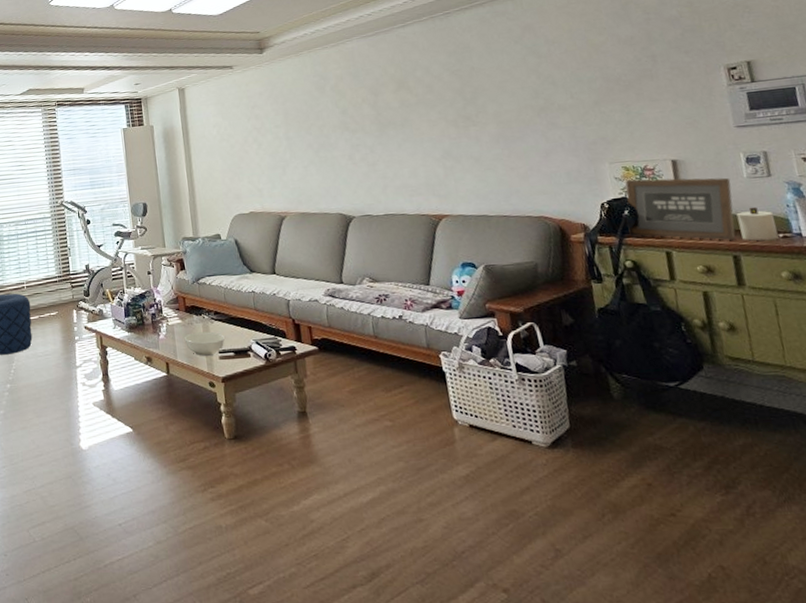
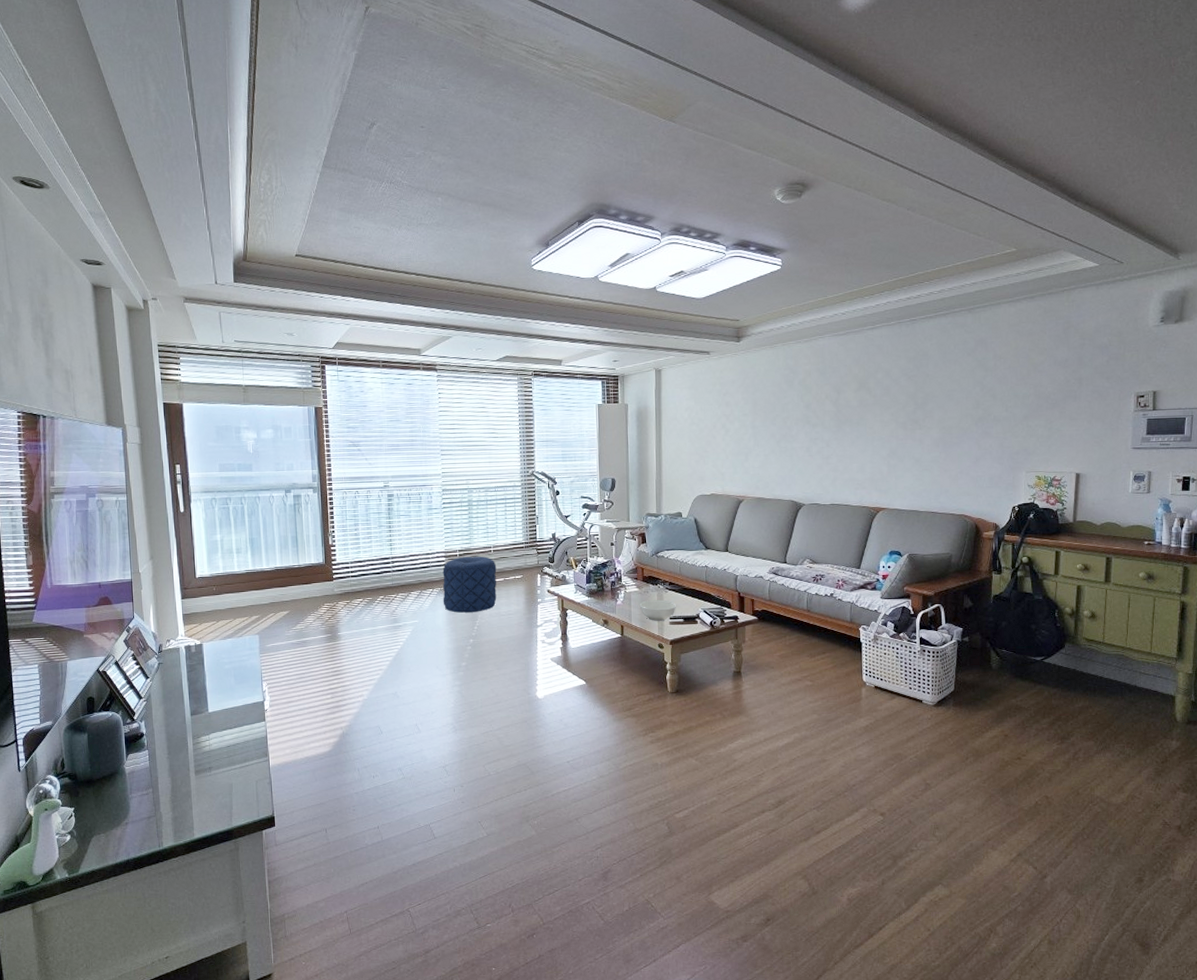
picture frame: present [625,177,736,240] -> none [1030,488,1118,544]
candle: present [736,207,779,241] -> none [1116,518,1145,547]

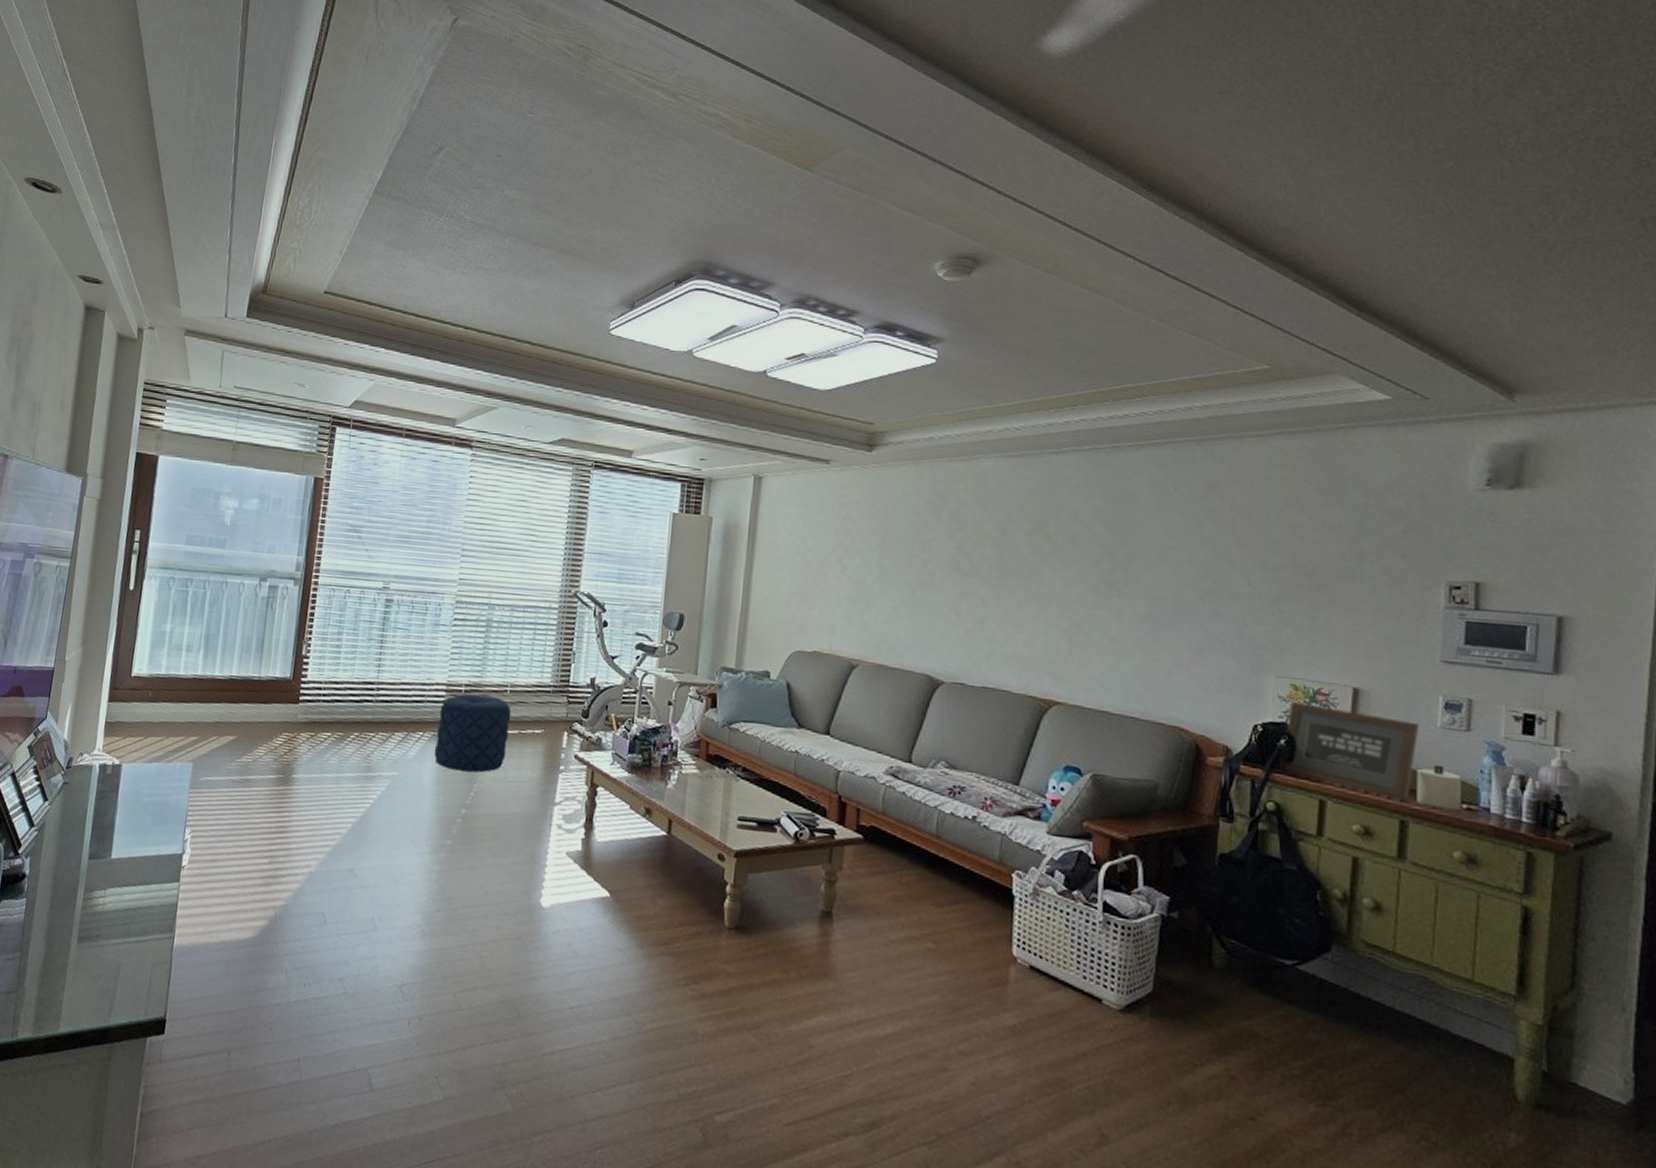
bowl: present [639,600,677,621] -> none [697,788,750,822]
picture frame: none [1030,488,1118,544] -> present [1280,702,1420,801]
candle: none [1116,518,1145,547] -> present [1416,764,1462,811]

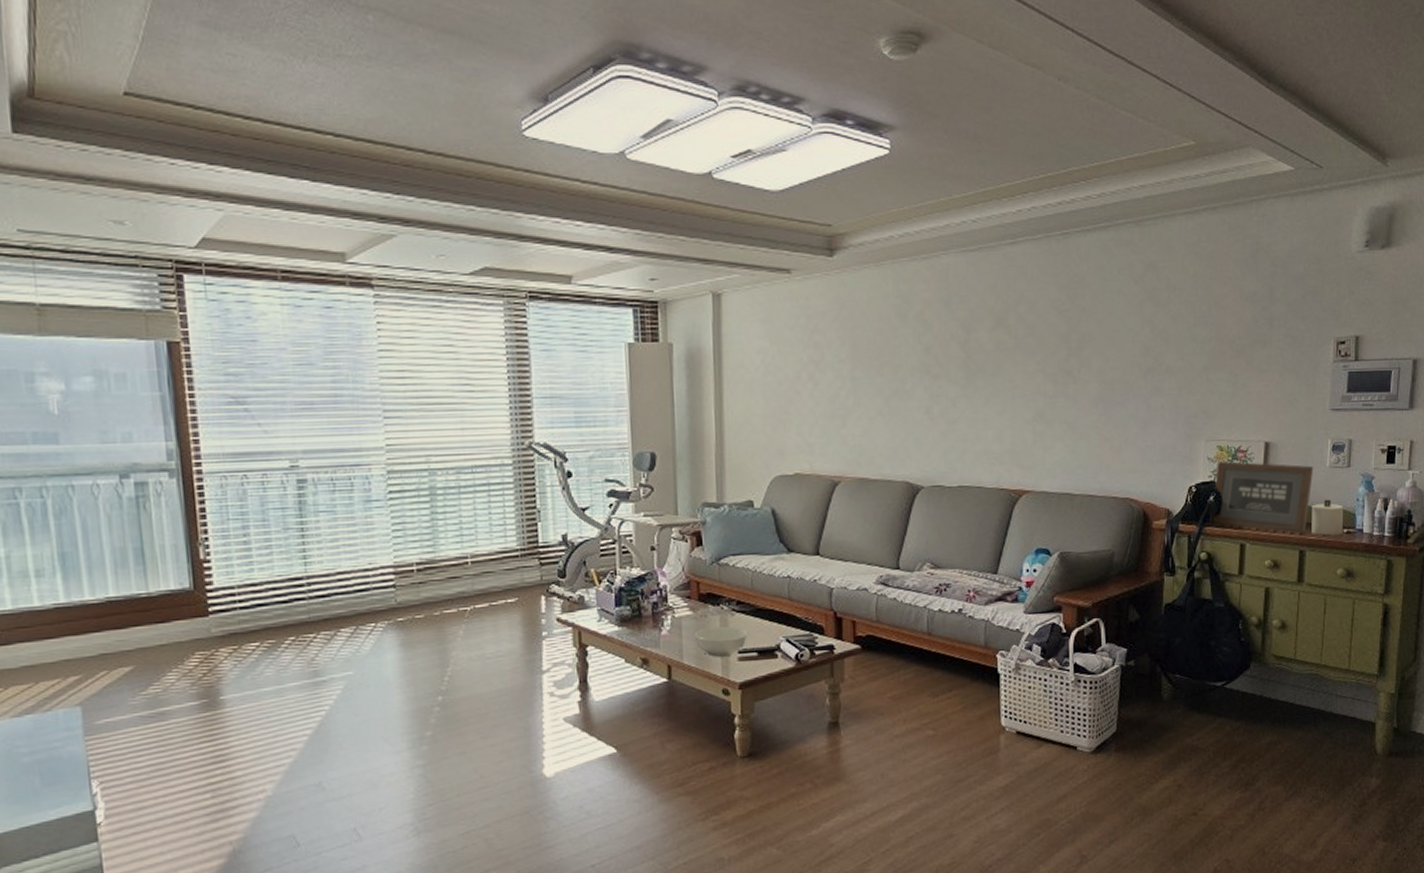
pouf: present [434,693,512,773] -> none [391,571,479,658]
bowl: none [697,788,750,822] -> present [694,626,749,657]

